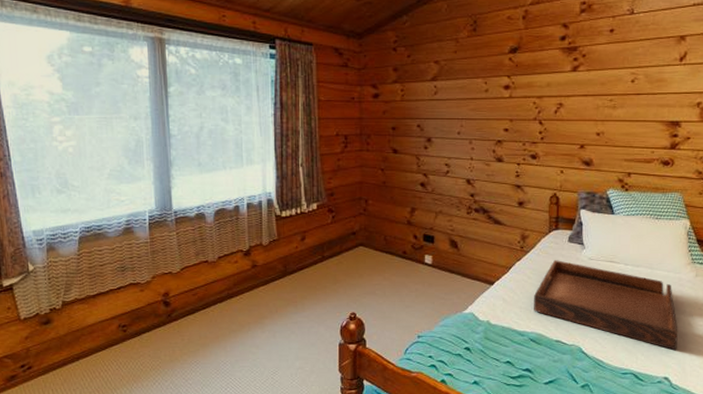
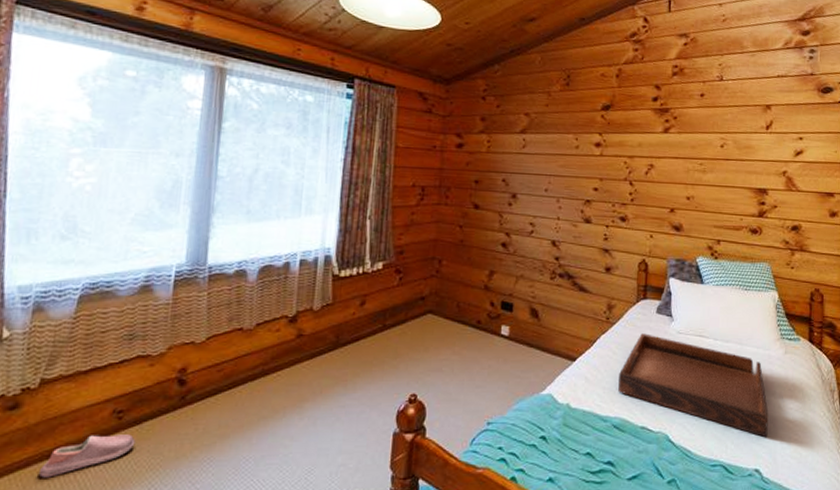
shoe: none [73,343,139,374] -> present [38,434,136,478]

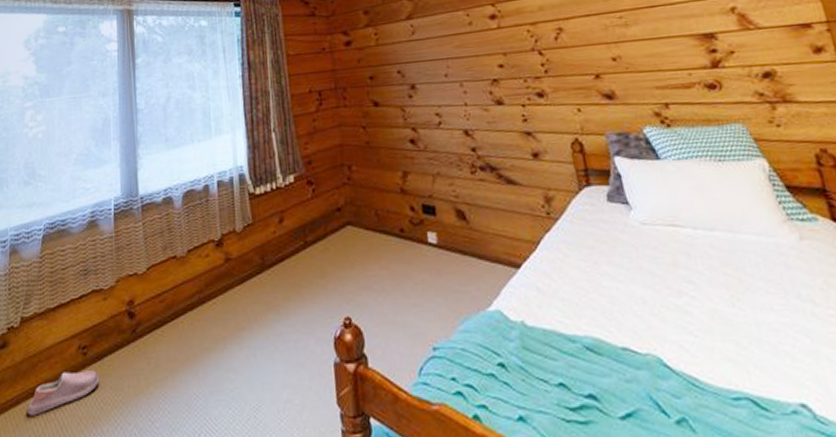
serving tray: present [618,333,768,438] -> none [577,228,807,359]

